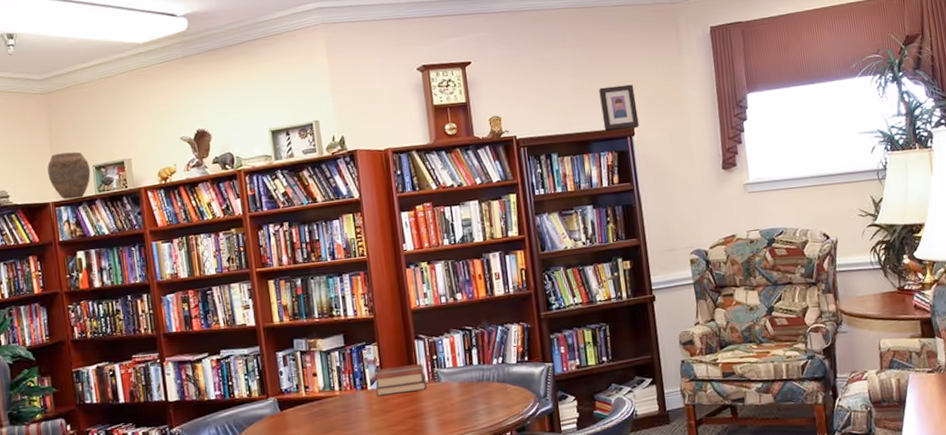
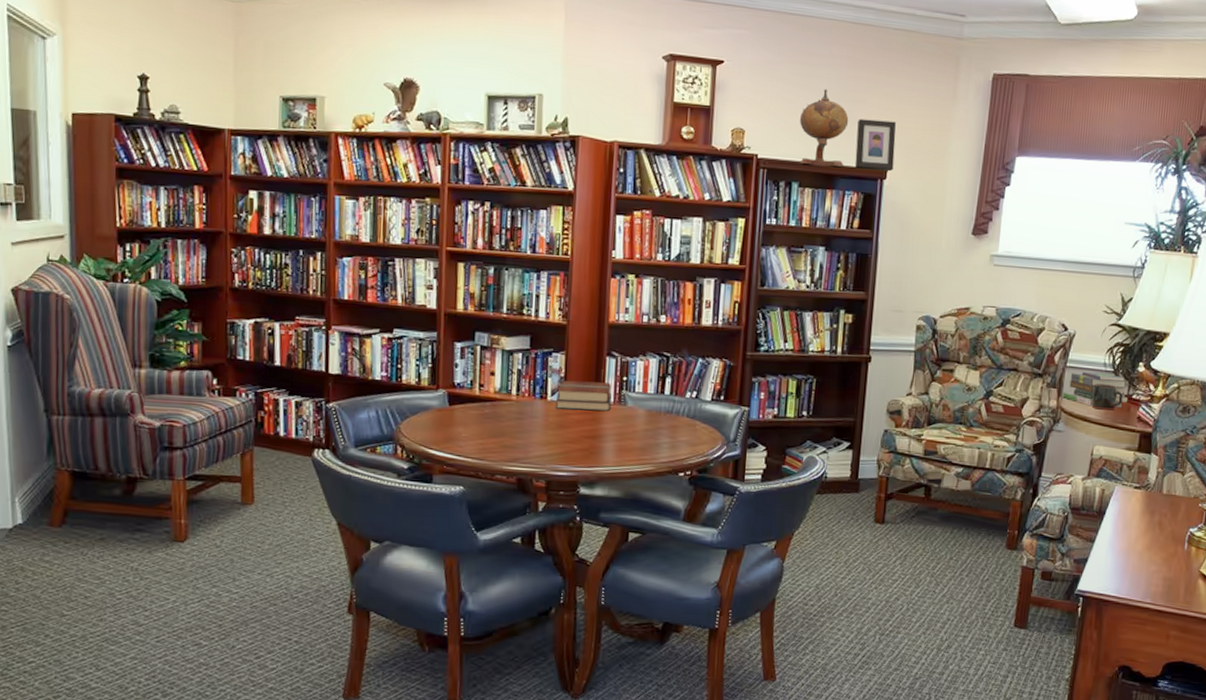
vase: present [47,151,91,200] -> none [227,74,277,130]
globe: none [546,68,595,138] -> present [799,89,849,168]
books: none [839,270,902,304] -> present [1062,371,1128,407]
mug: none [866,280,897,306] -> present [1091,384,1124,411]

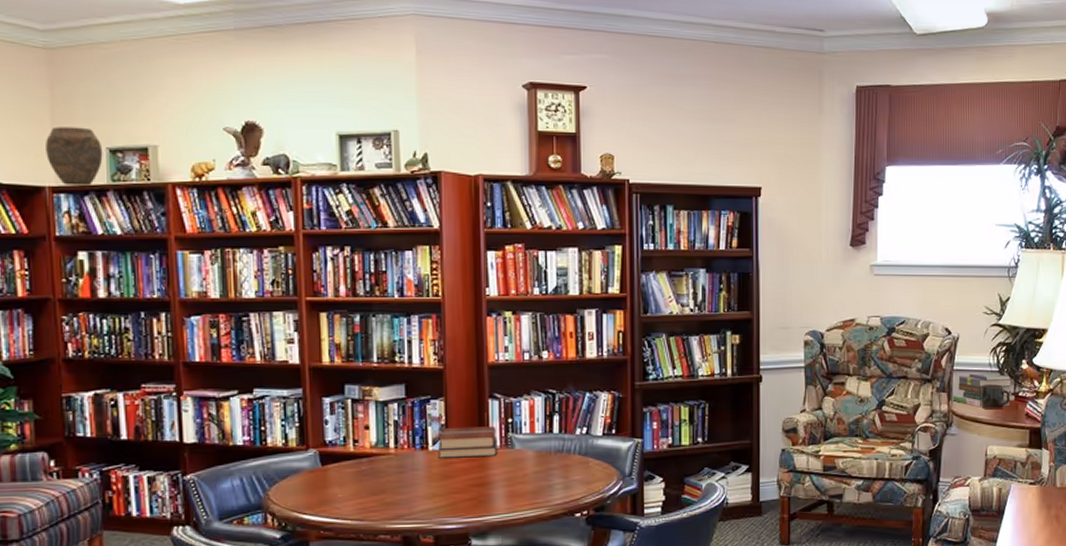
vase: none [227,74,277,130] -> present [46,126,103,185]
globe: present [799,89,849,168] -> none [668,109,718,189]
picture frame: present [854,118,896,172] -> none [728,137,767,189]

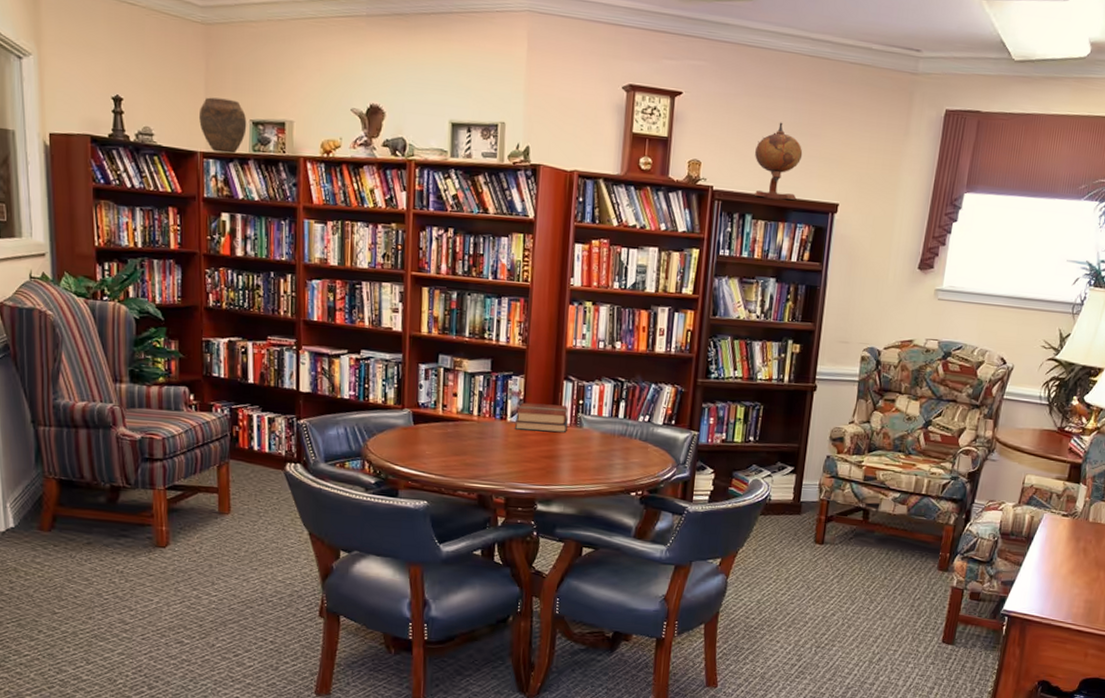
globe: none [668,109,718,189] -> present [753,122,803,201]
books: present [952,373,1015,407] -> none [998,404,1061,439]
mug: present [981,384,1011,410] -> none [1025,416,1057,442]

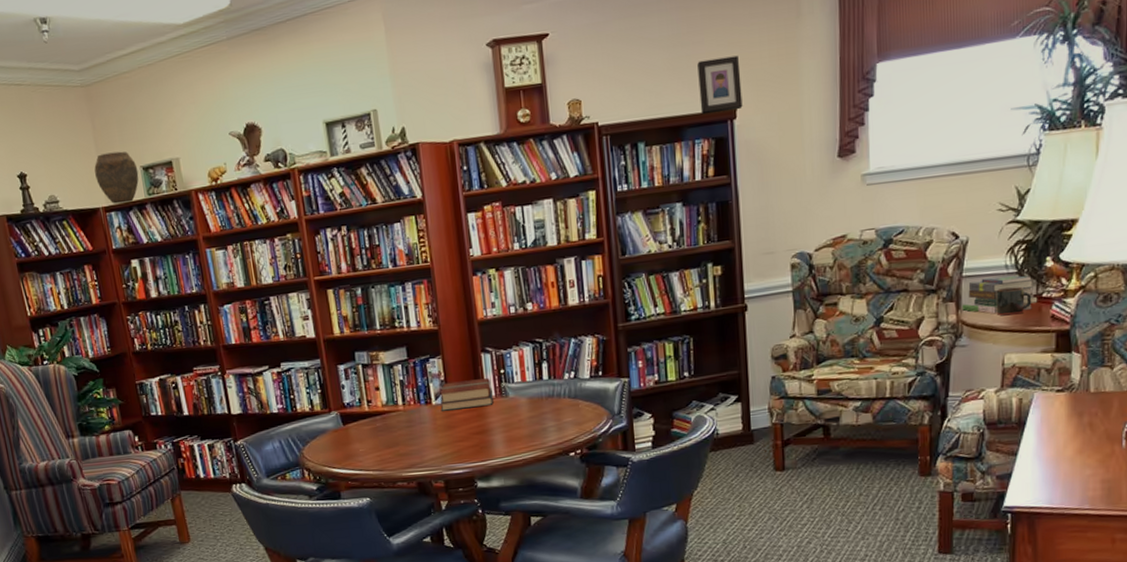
globe: present [753,122,803,201] -> none [635,37,690,124]
picture frame: none [807,152,849,206] -> present [697,55,743,115]
books: none [998,404,1061,439] -> present [961,275,1038,314]
mug: none [1025,416,1057,442] -> present [996,286,1032,316]

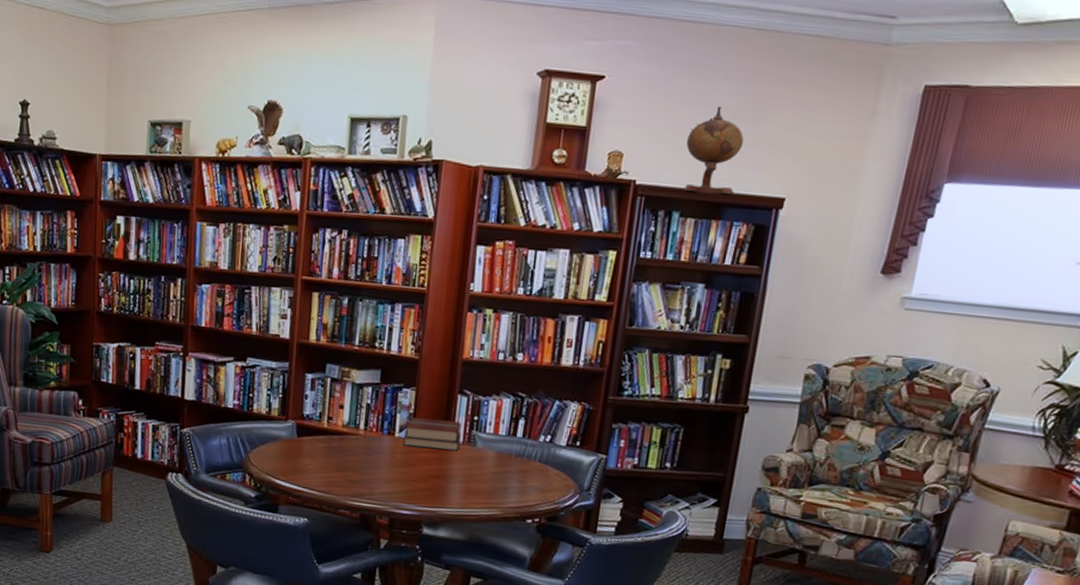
vase: present [94,151,139,204] -> none [100,99,146,155]
globe: none [635,37,690,124] -> present [683,106,744,196]
picture frame: present [697,55,743,115] -> none [746,139,800,200]
books: present [961,275,1038,314] -> none [975,435,1060,479]
mug: present [996,286,1032,316] -> none [1011,450,1054,482]

